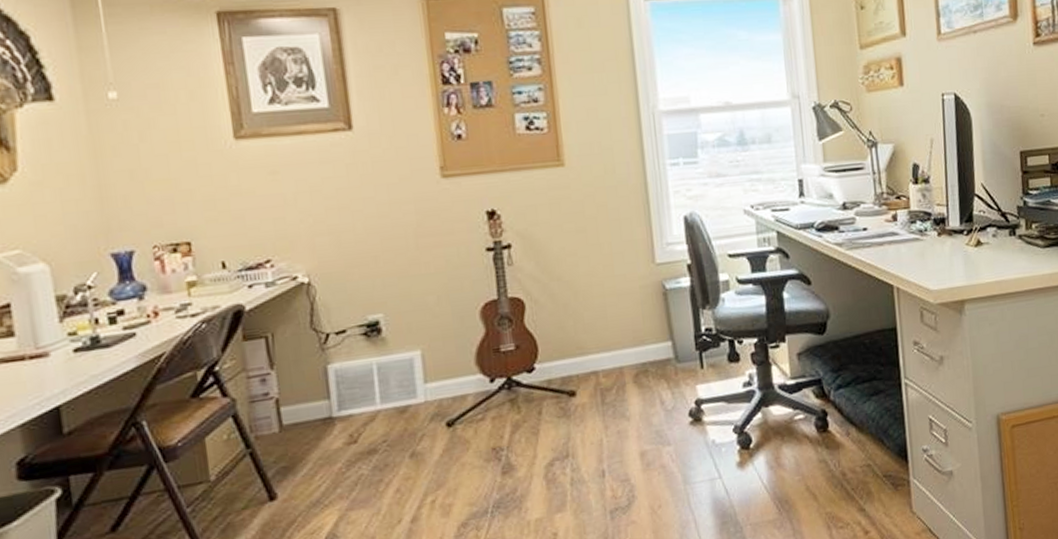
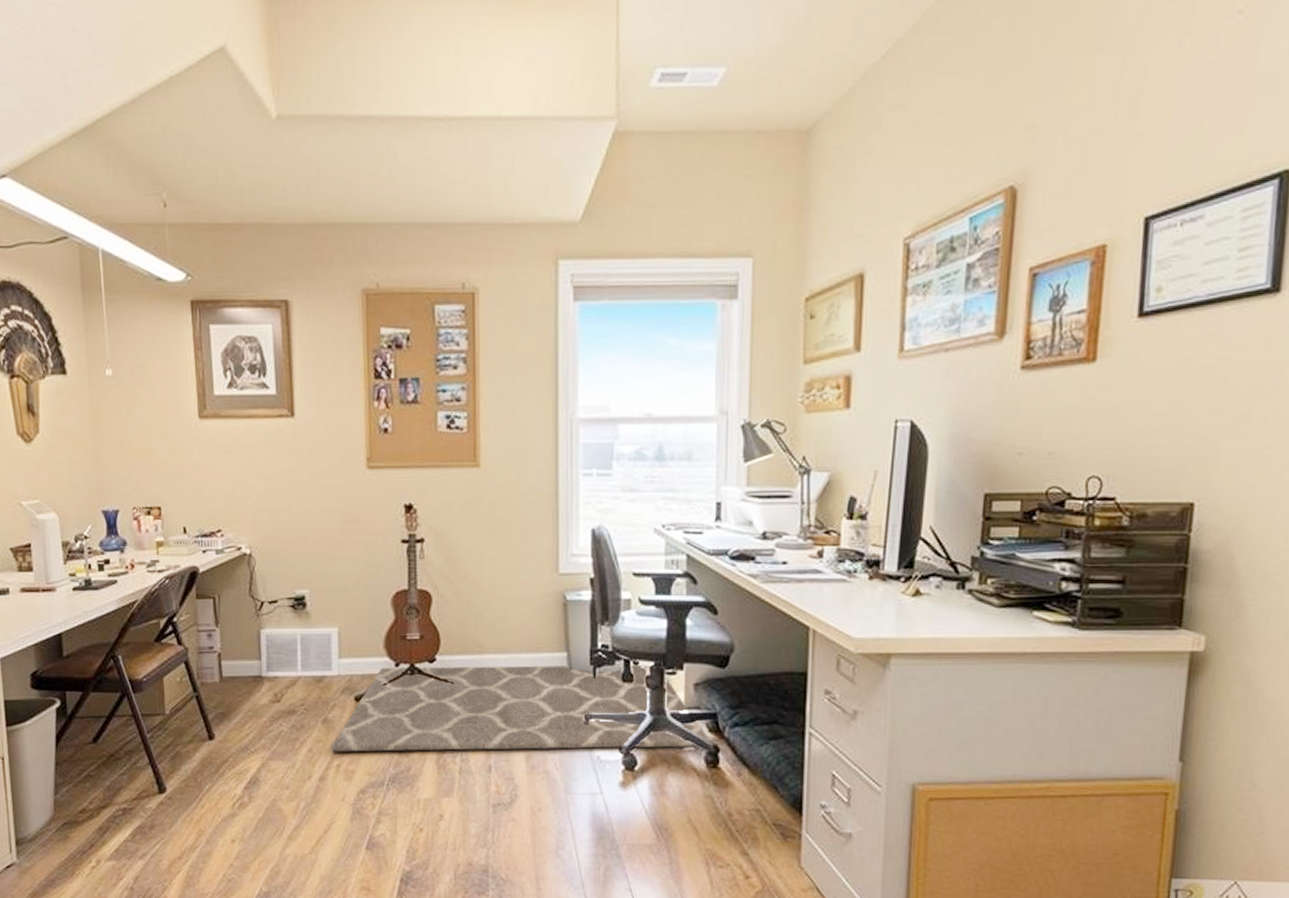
rug: none [422,342,819,488] -> present [331,664,711,752]

